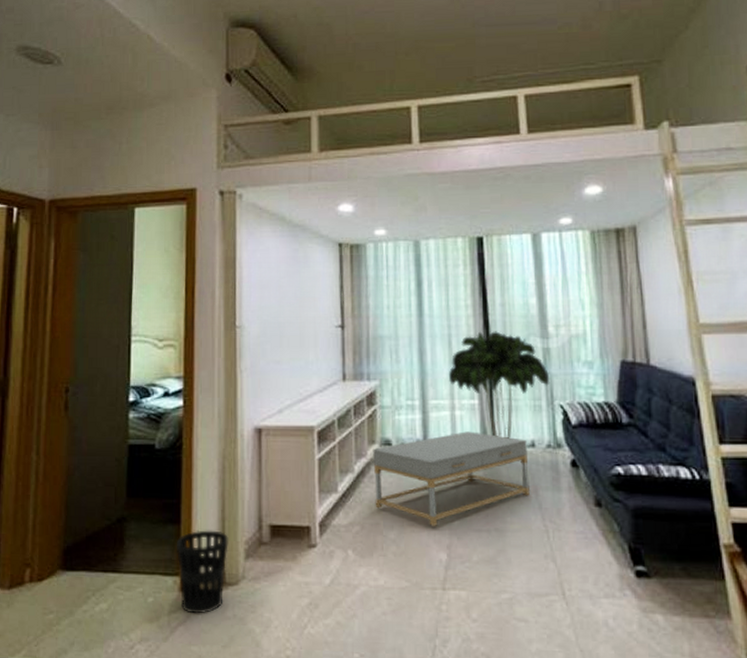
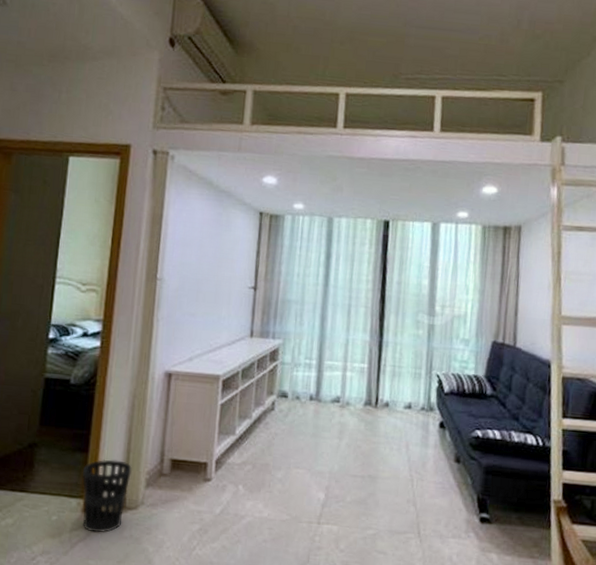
coffee table: present [373,431,530,526] -> none [267,390,405,470]
indoor plant: present [449,331,550,439] -> none [344,304,432,400]

